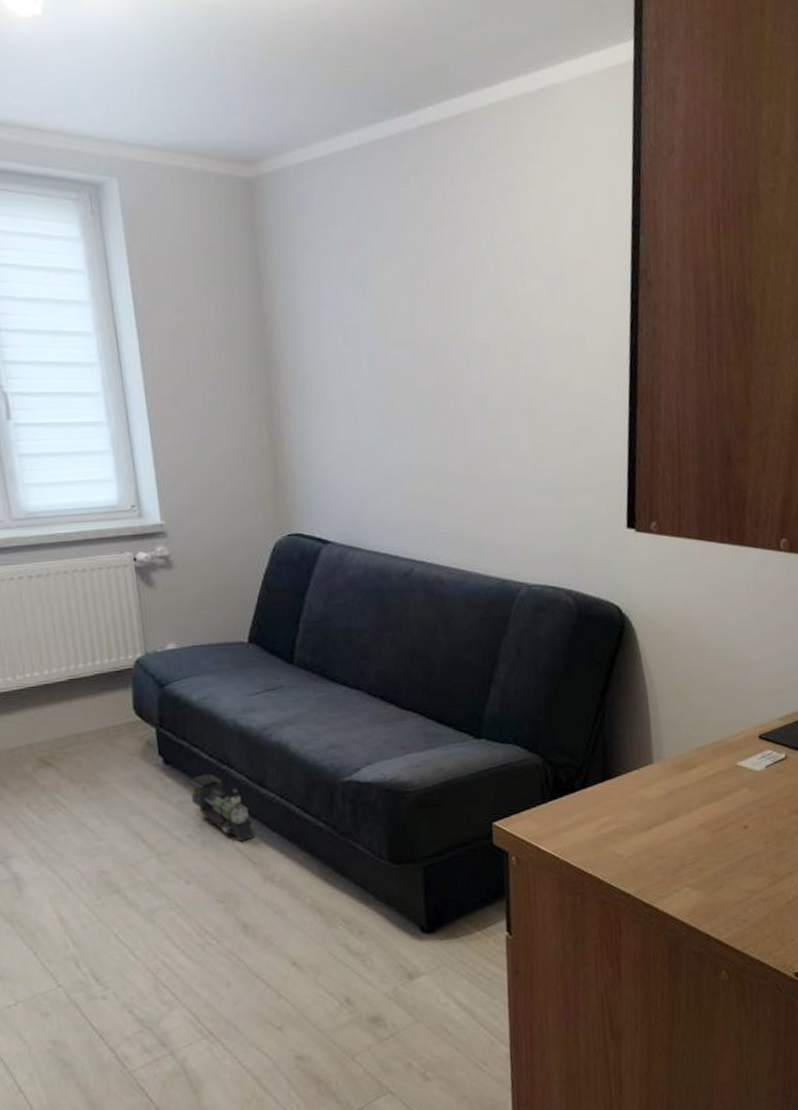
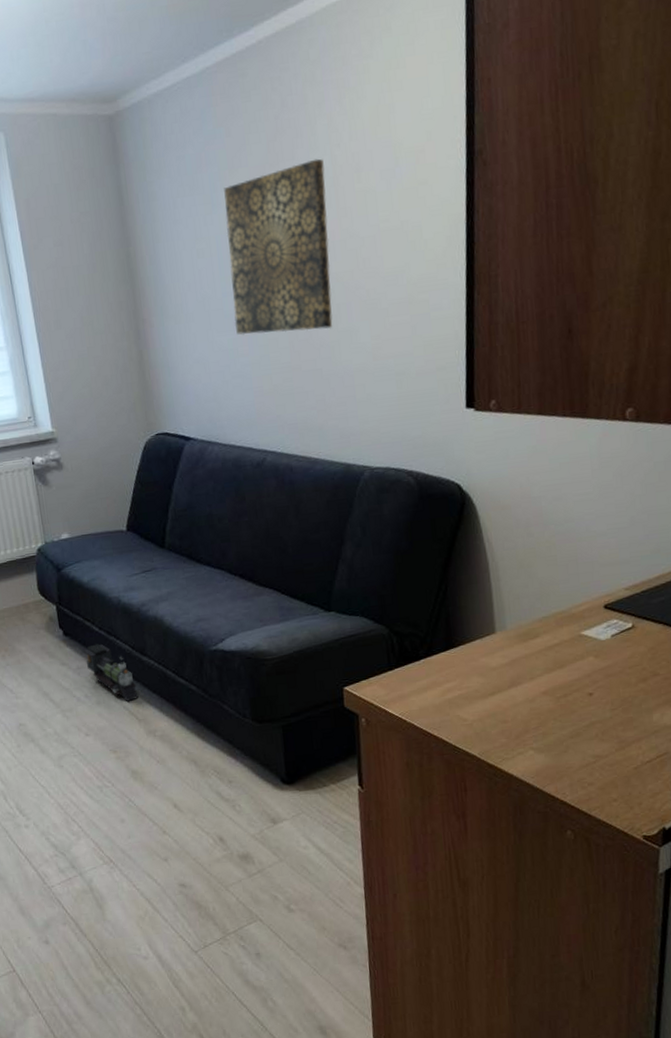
wall art: none [376,256,492,435] -> present [224,158,333,335]

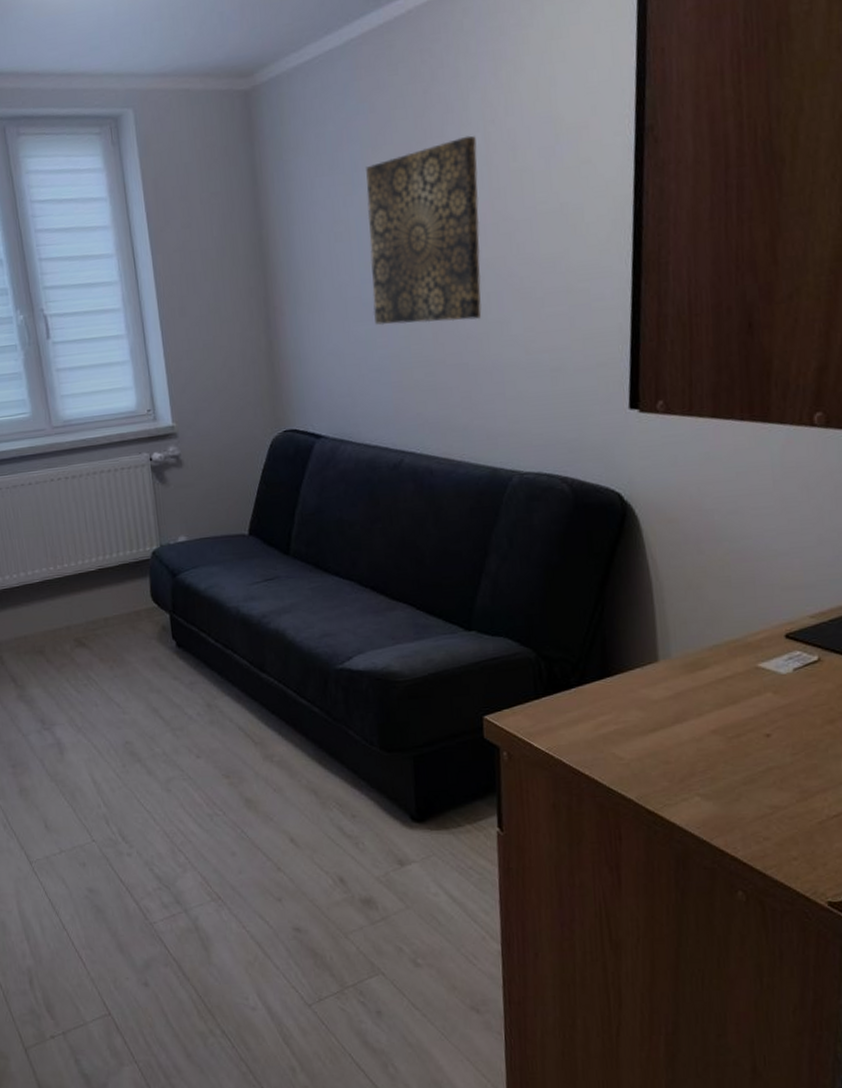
toy train: present [83,644,139,701] -> none [197,657,256,722]

